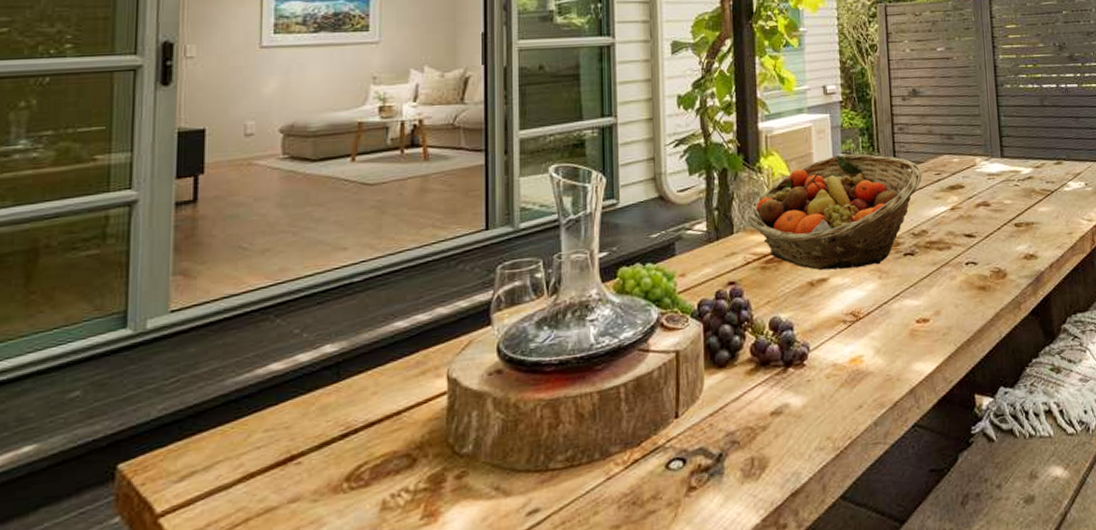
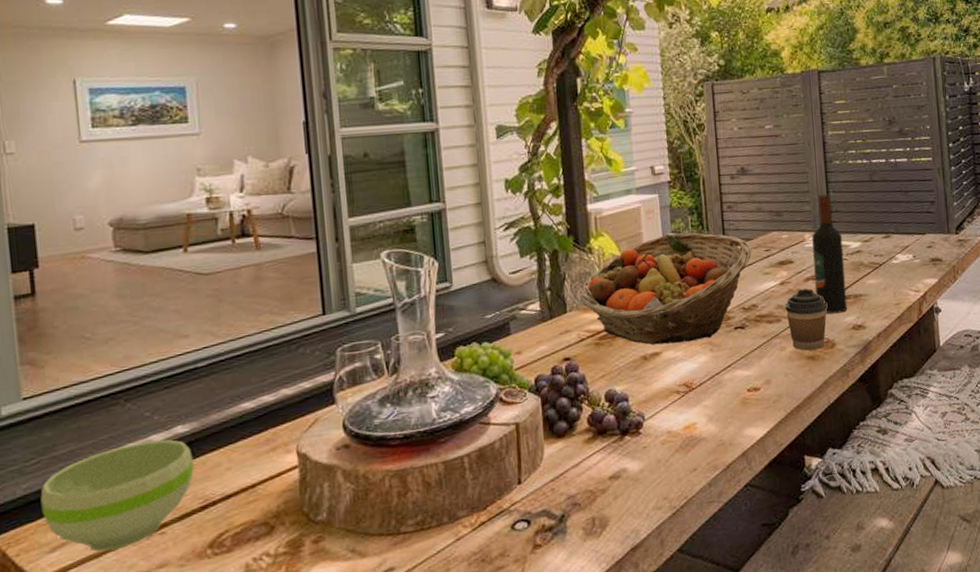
bowl: none [174,359,339,483] -> present [40,439,194,553]
coffee cup: none [955,215,998,281] -> present [785,288,827,351]
wine bottle: none [982,118,1019,242] -> present [811,194,848,314]

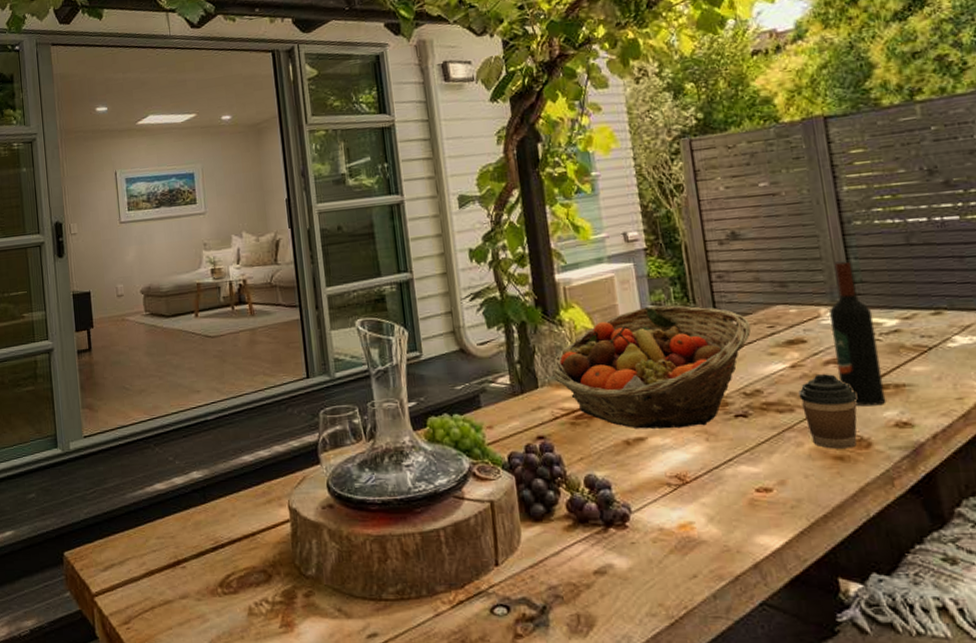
bowl: present [40,439,194,553] -> none [96,482,207,577]

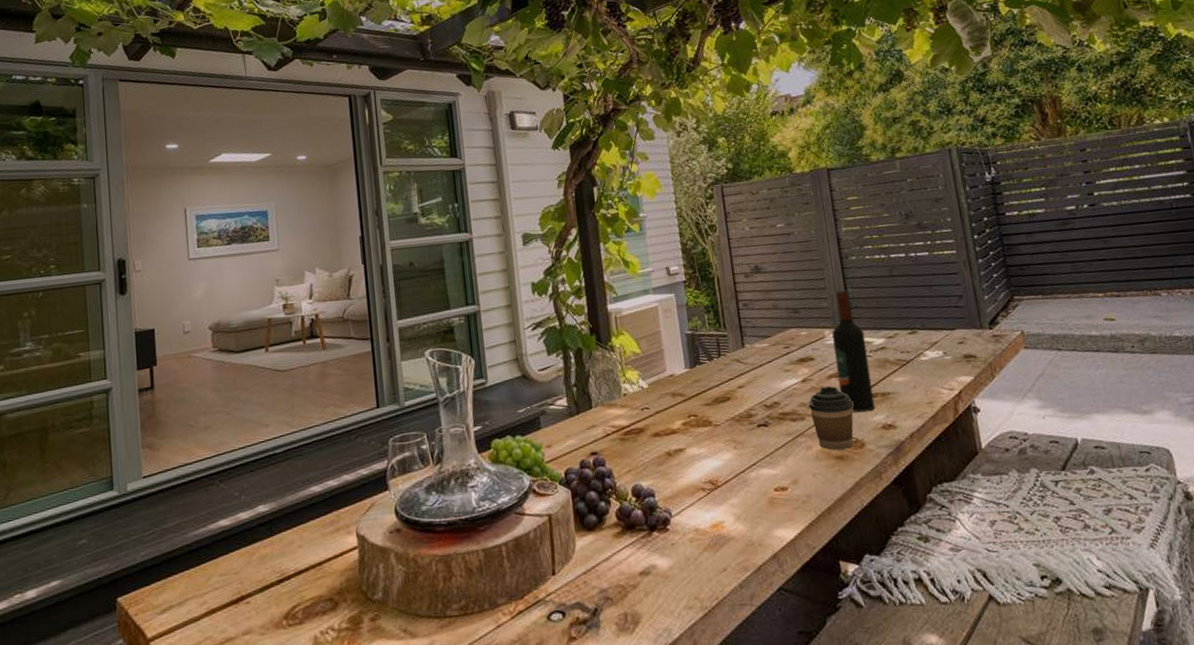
fruit basket: present [552,305,751,429] -> none [604,330,771,441]

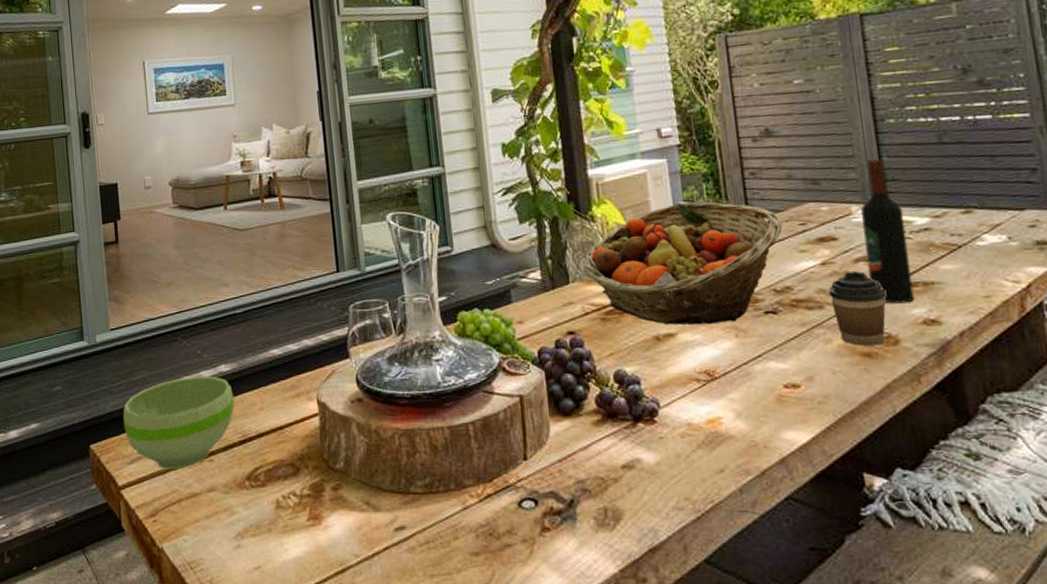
bowl: none [154,517,273,617] -> present [123,376,235,470]
fruit basket: none [604,330,771,441] -> present [583,202,783,325]

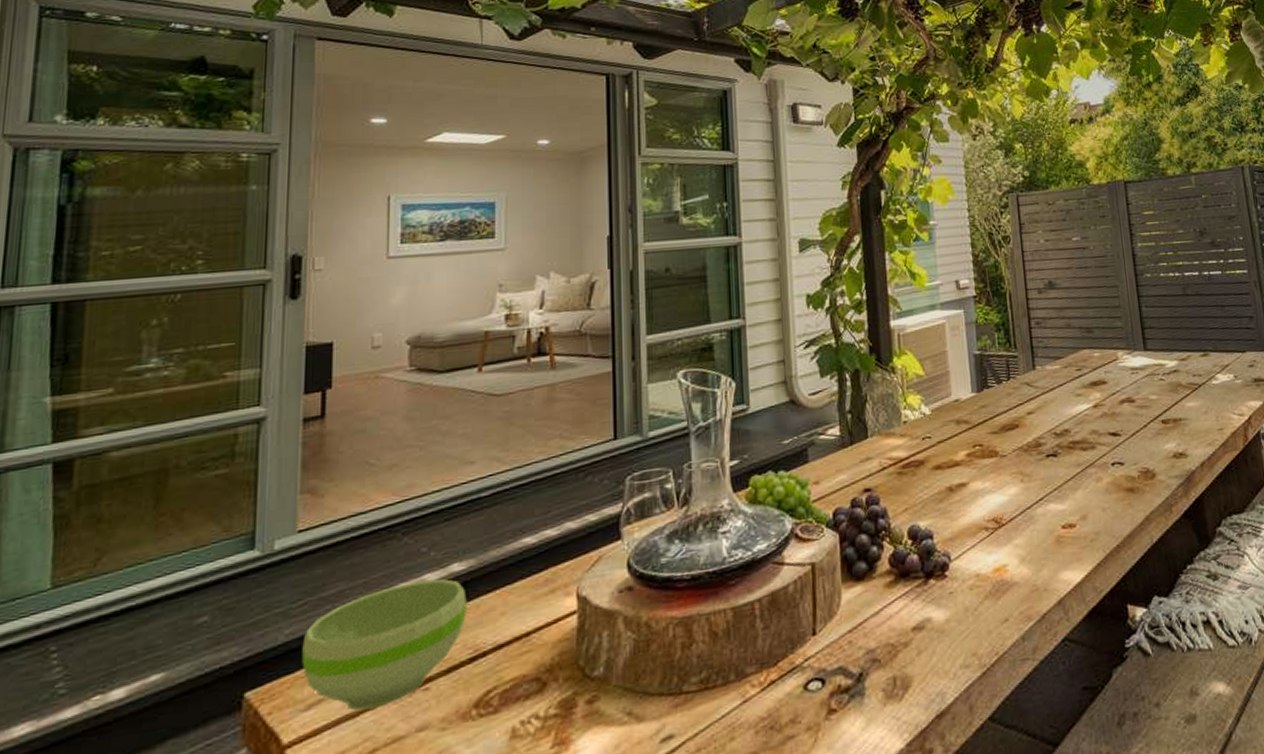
fruit basket: present [583,202,783,325] -> none [882,351,1063,475]
coffee cup: present [828,271,886,346] -> none [1099,412,1145,482]
wine bottle: present [860,159,915,304] -> none [1124,309,1167,440]

